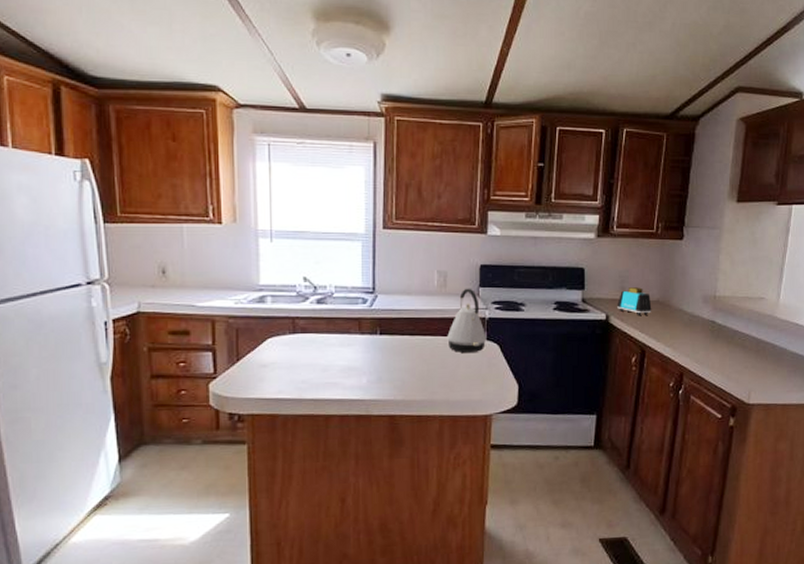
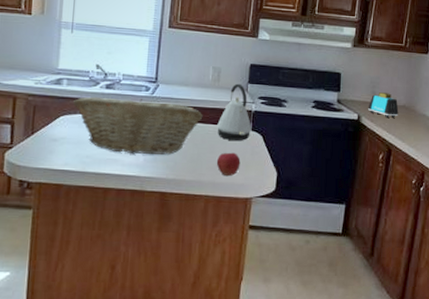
fruit basket: none [281,313,430,376] -> present [73,96,203,155]
apple: none [449,366,476,392] -> present [216,152,241,176]

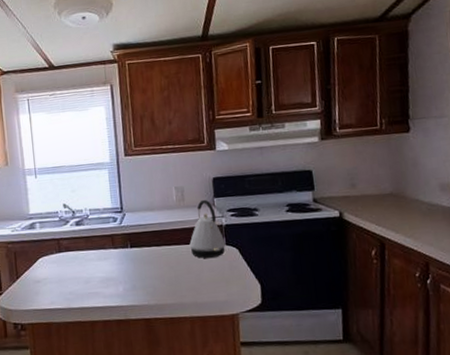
fruit basket: present [73,96,203,155] -> none [49,230,174,286]
apple: present [216,152,241,176] -> none [195,270,221,295]
toaster: present [368,92,399,118] -> none [349,182,386,209]

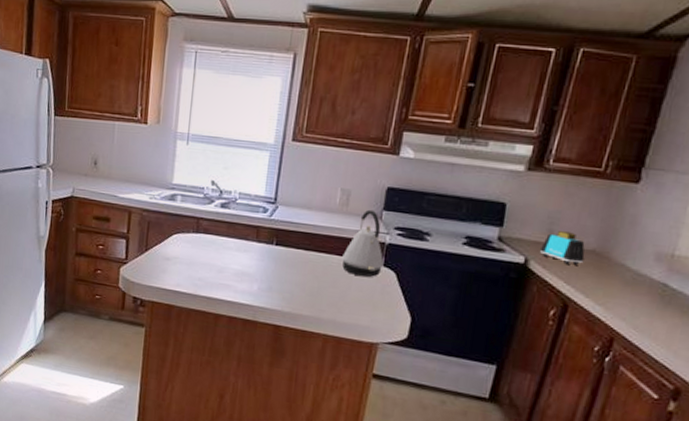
toaster: none [349,182,386,209] -> present [540,231,585,265]

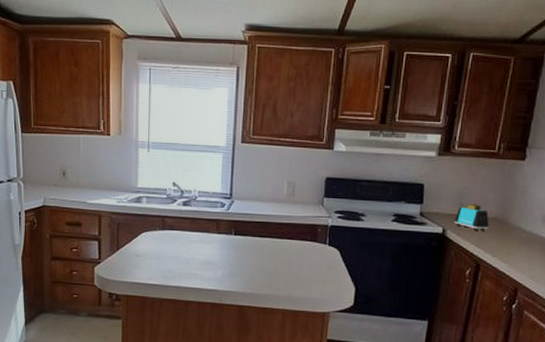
kettle: present [342,209,384,277] -> none [293,198,329,256]

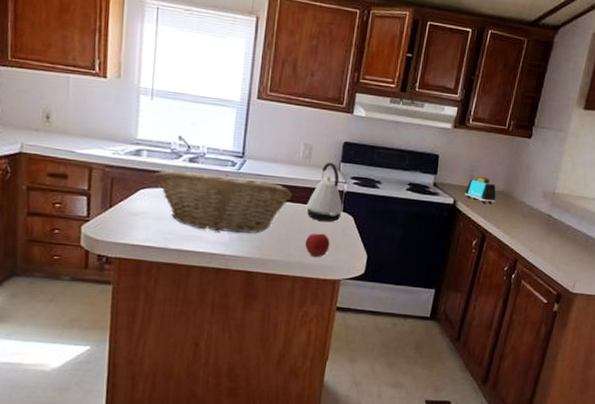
fruit basket: none [153,213,278,270] -> present [154,170,292,234]
kettle: none [293,198,329,256] -> present [306,162,343,222]
apple: none [293,267,317,290] -> present [305,233,330,257]

